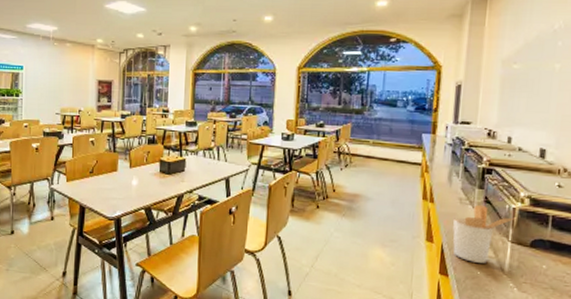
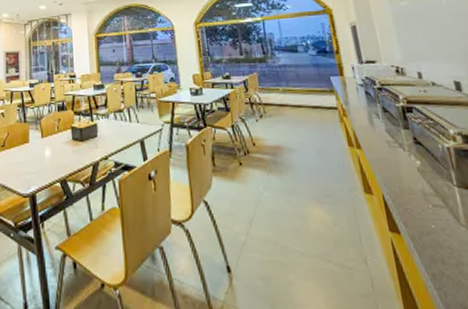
utensil holder: present [453,204,516,263] -> none [387,146,454,214]

